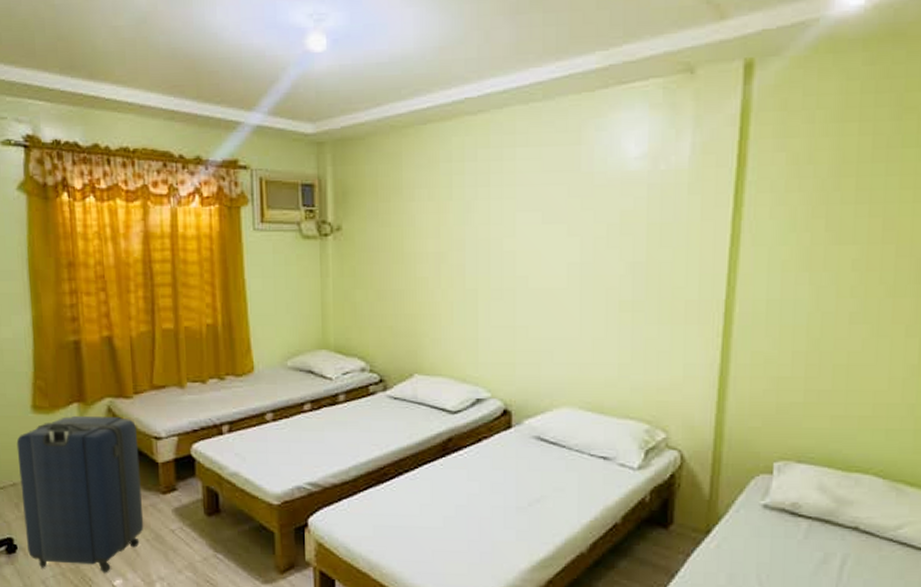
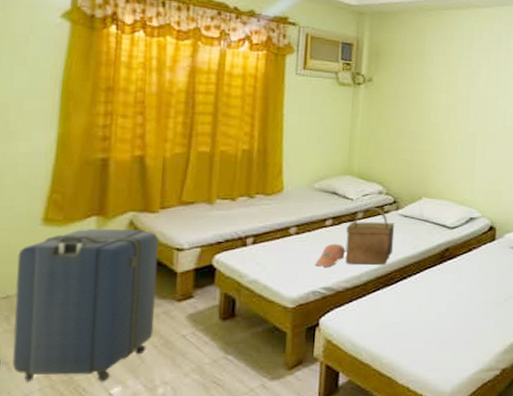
baseball cap: none [296,432,329,459] -> present [315,243,346,267]
handbag: none [327,387,384,457] -> present [345,206,395,265]

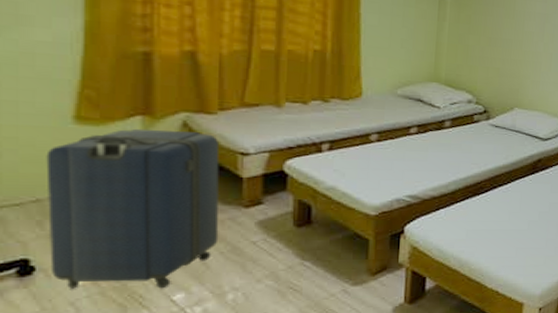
baseball cap: present [315,243,346,267] -> none [398,152,432,175]
handbag: present [345,206,395,265] -> none [431,115,485,174]

